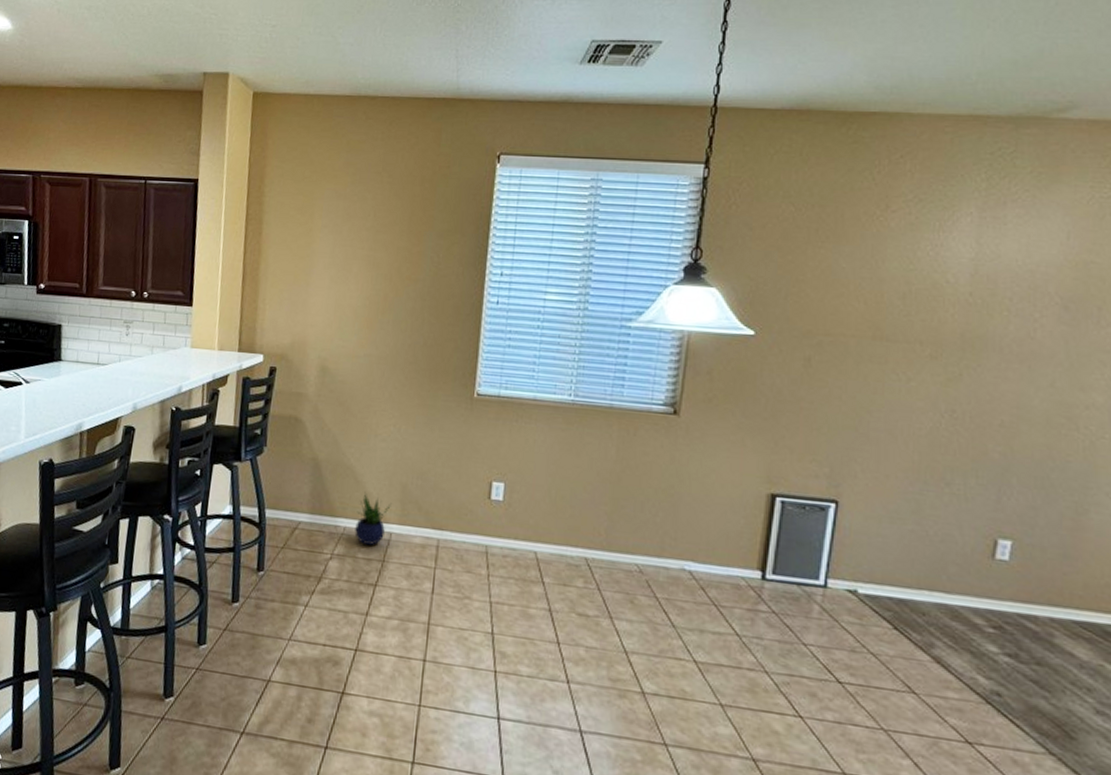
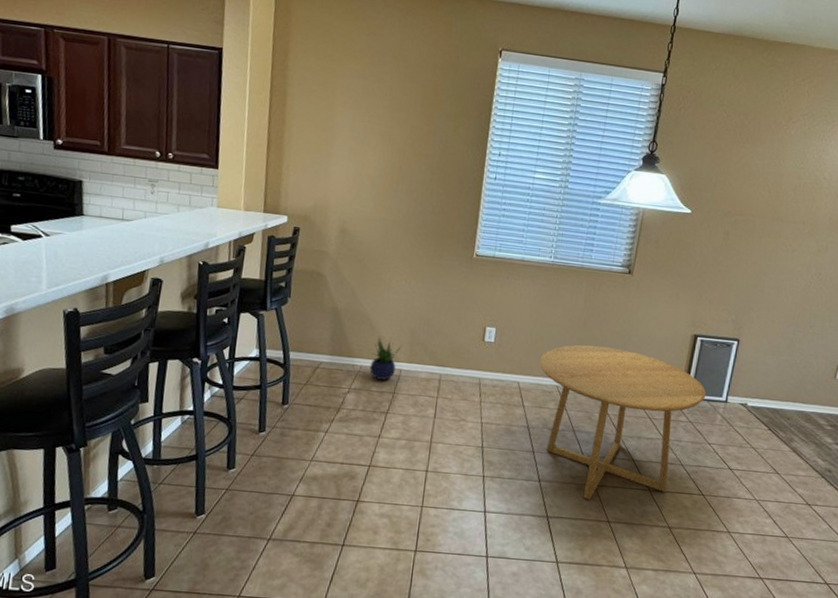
round table: none [561,505,795,713] -> present [539,344,706,500]

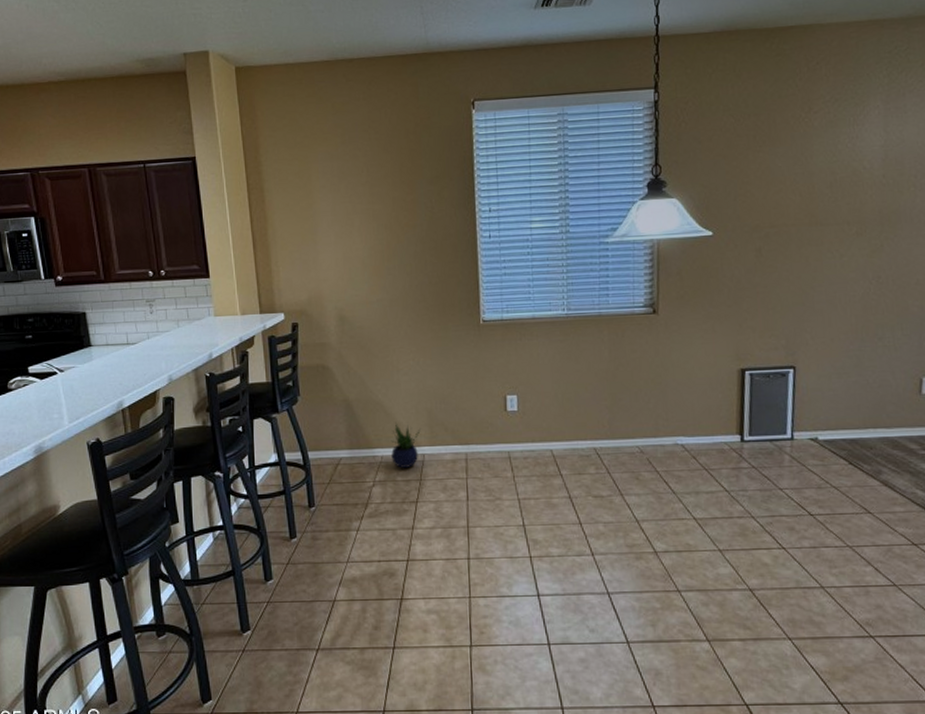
round table: present [539,344,706,500] -> none [570,397,767,570]

